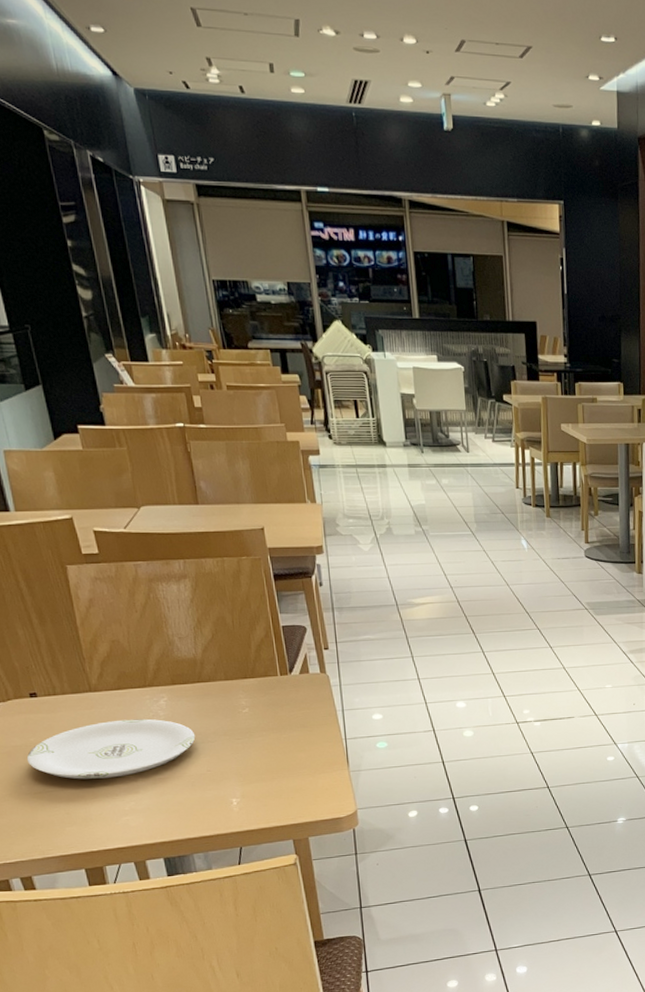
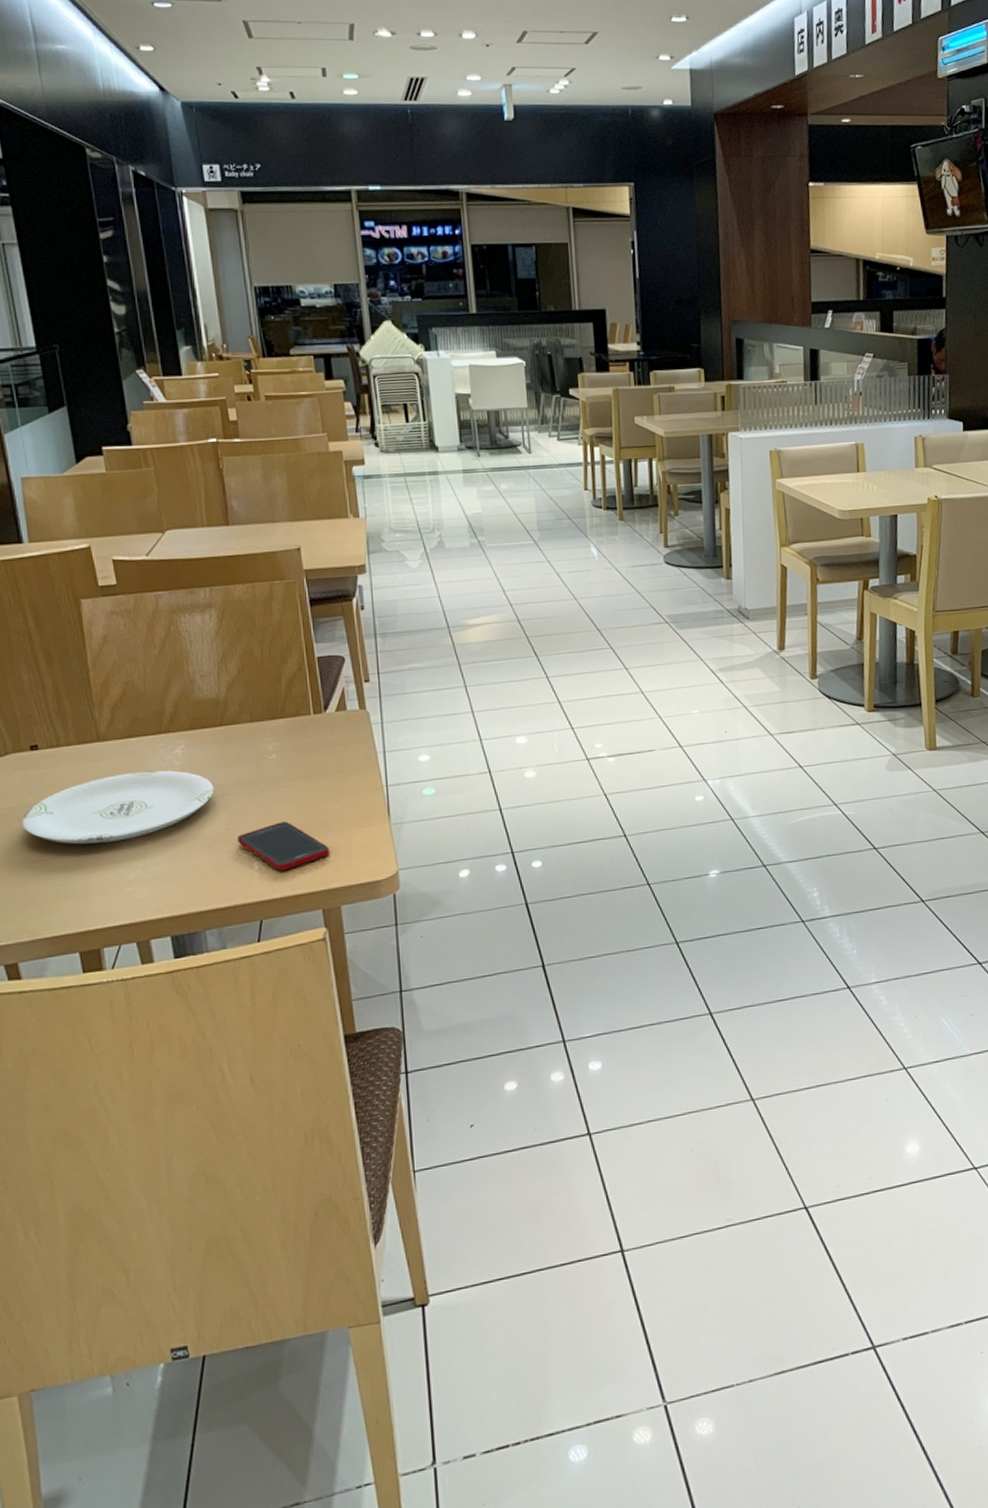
cell phone: none [217,766,299,807] -> present [237,821,331,871]

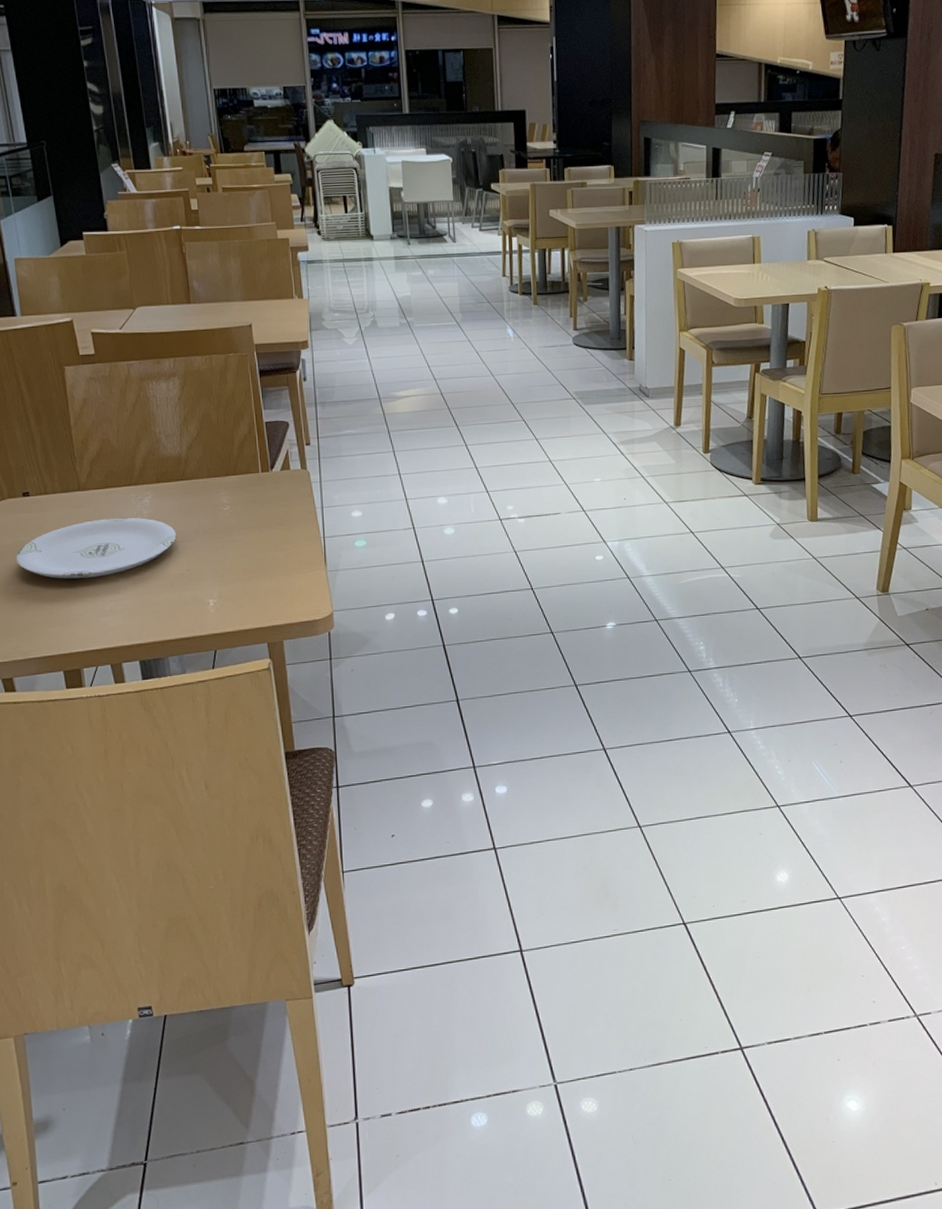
cell phone: present [237,821,331,871] -> none [196,565,275,608]

